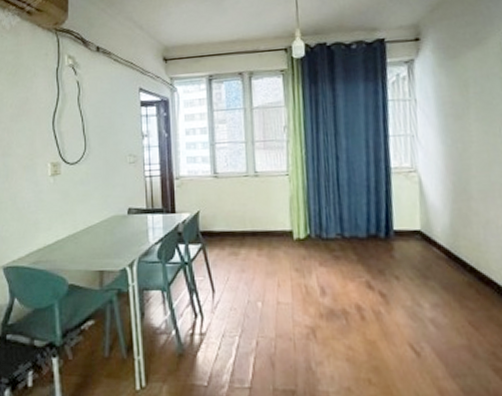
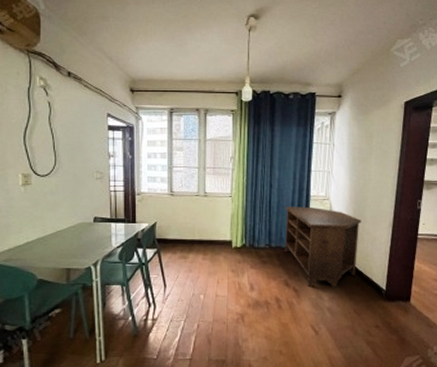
tv stand: none [358,182,466,290] -> present [285,206,361,287]

